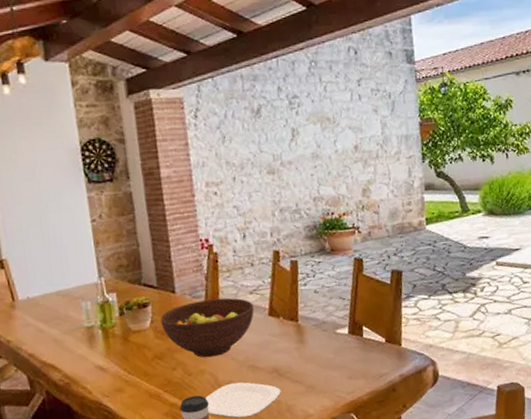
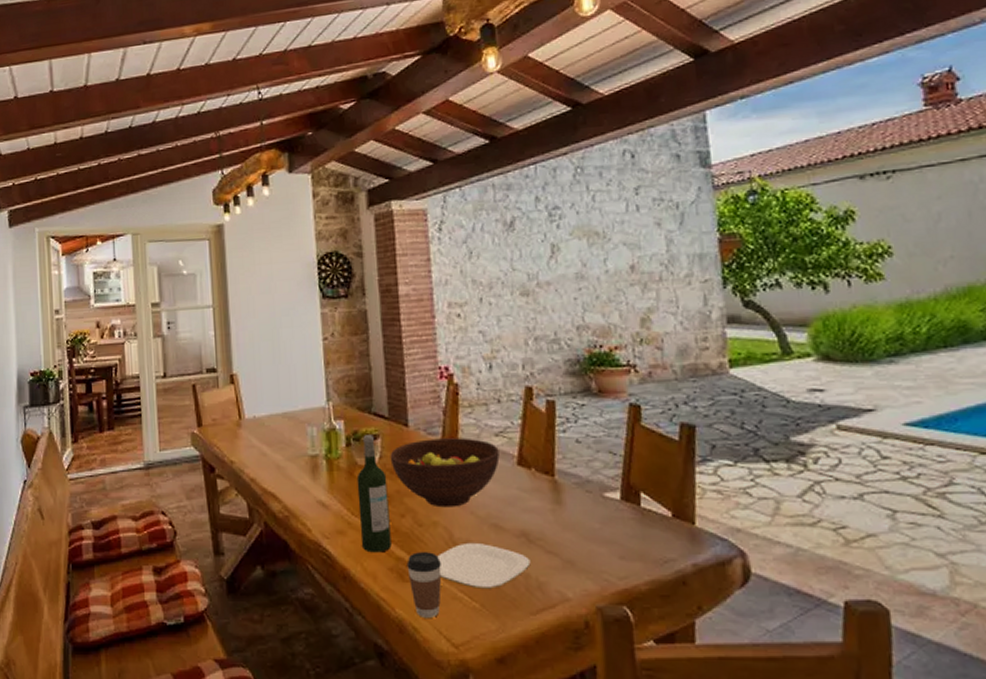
wine bottle: none [131,303,166,403] -> present [356,435,392,553]

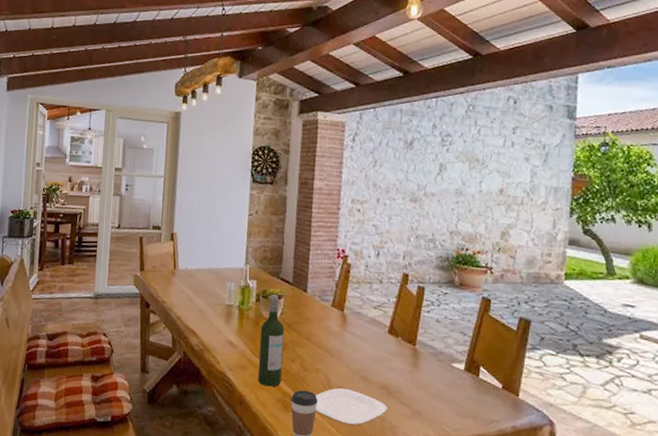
fruit bowl: present [390,438,500,508] -> none [289,304,375,360]

